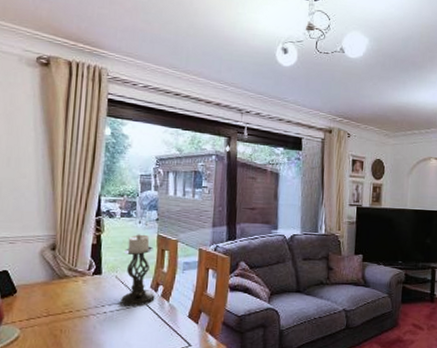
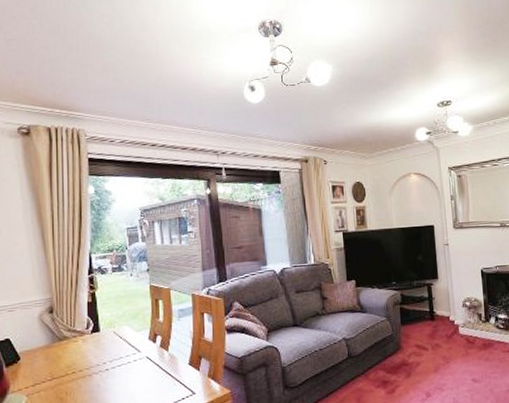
candle holder: present [120,234,155,306] -> none [118,286,154,361]

